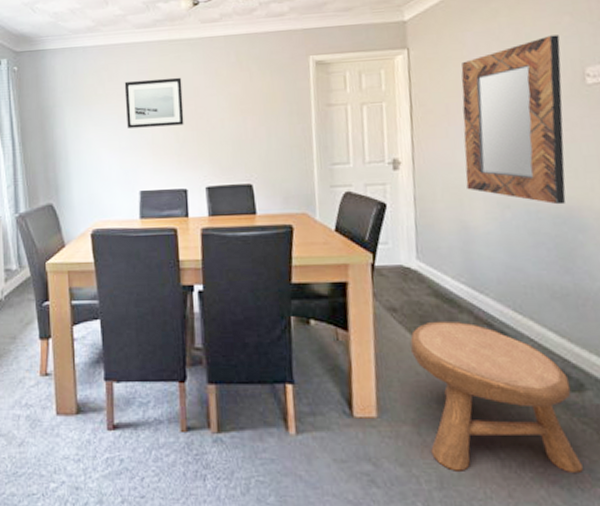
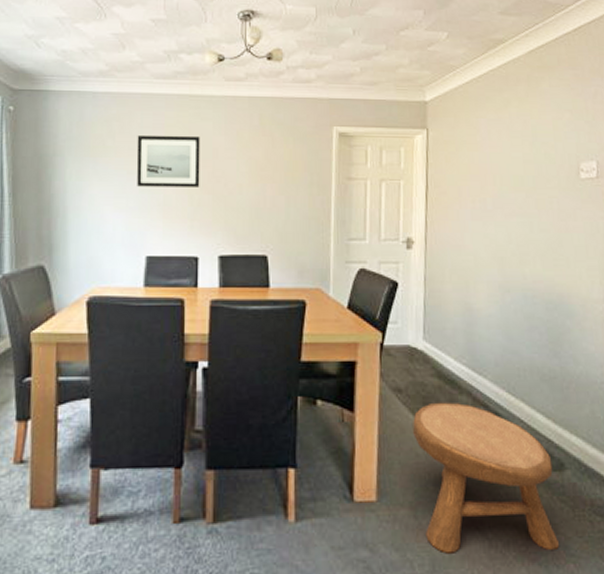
home mirror: present [461,35,566,205] -> none [472,129,561,291]

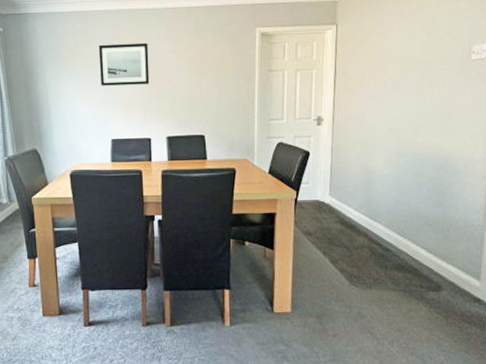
stool: present [413,402,559,554] -> none [320,242,433,348]

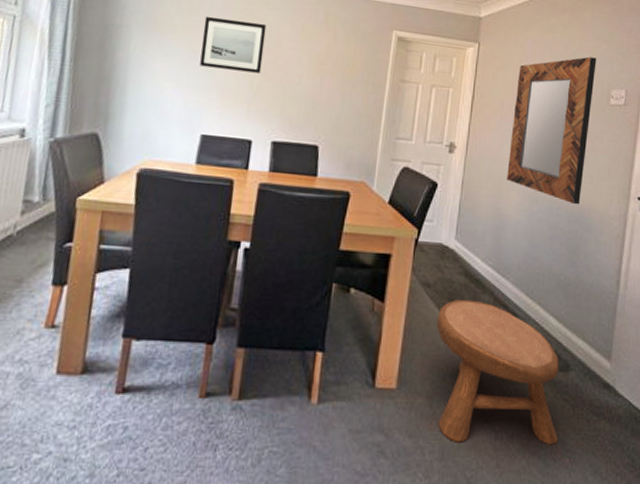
stool: none [320,242,433,348] -> present [437,299,559,444]
home mirror: none [372,18,455,155] -> present [507,57,596,205]

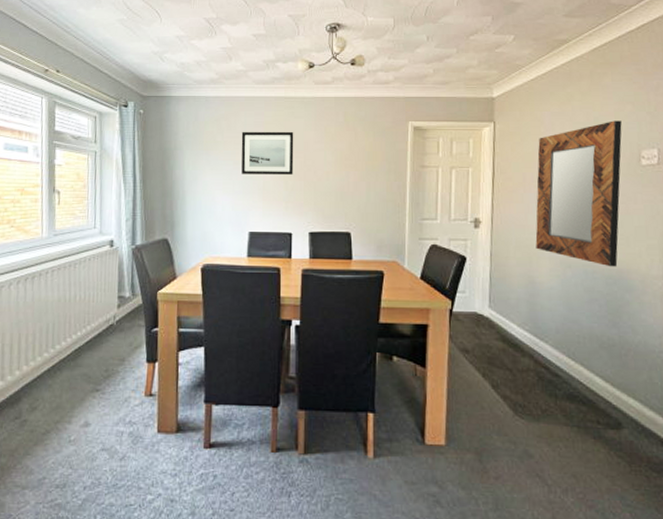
stool: present [437,299,559,444] -> none [479,363,615,499]

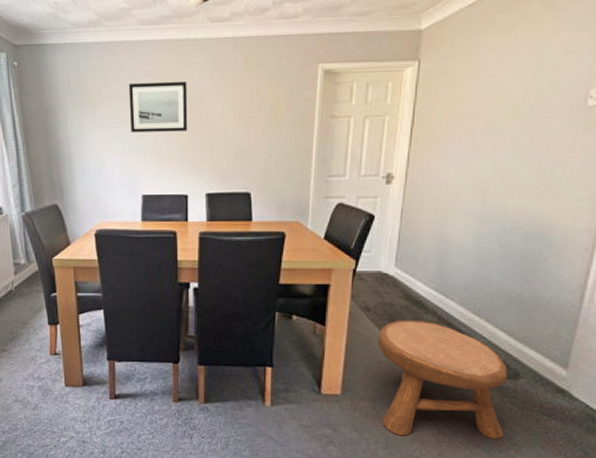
stool: none [479,363,615,499] -> present [378,319,508,439]
home mirror: present [535,120,622,267] -> none [452,52,572,222]

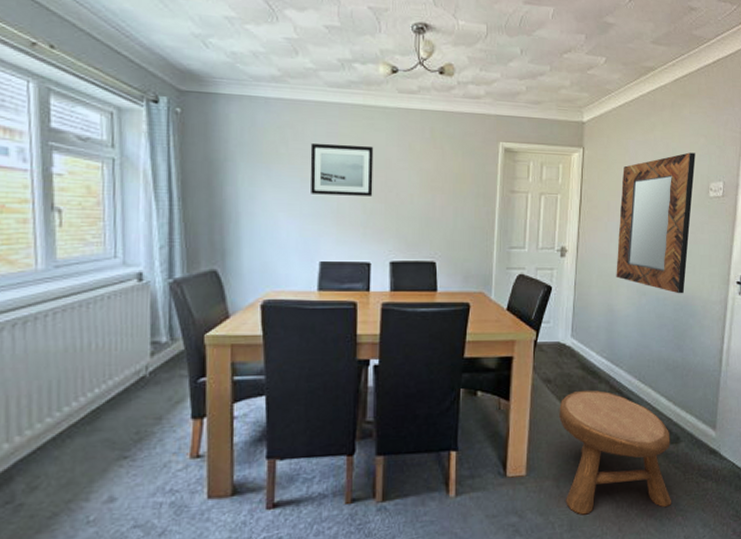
home mirror: none [452,52,572,222] -> present [616,152,695,294]

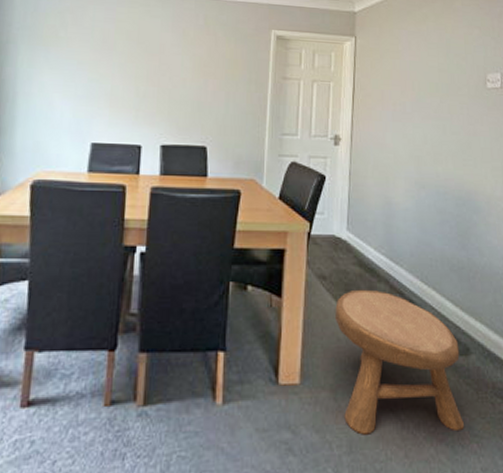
wall art: present [310,142,374,196] -> none [86,27,149,80]
home mirror: present [616,152,695,294] -> none [392,43,471,188]

